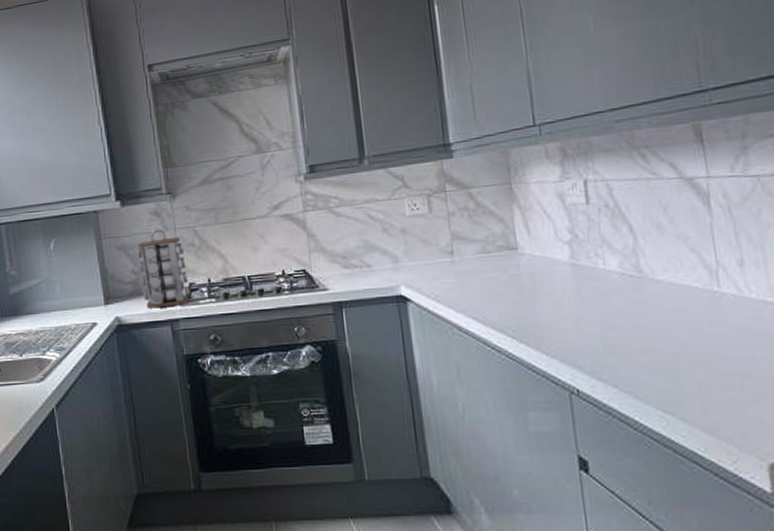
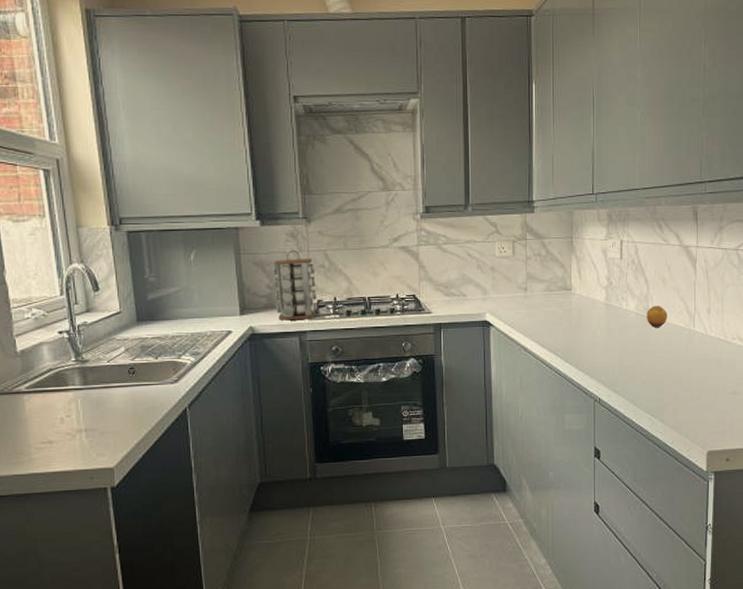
fruit: none [637,261,673,291] -> present [647,306,667,327]

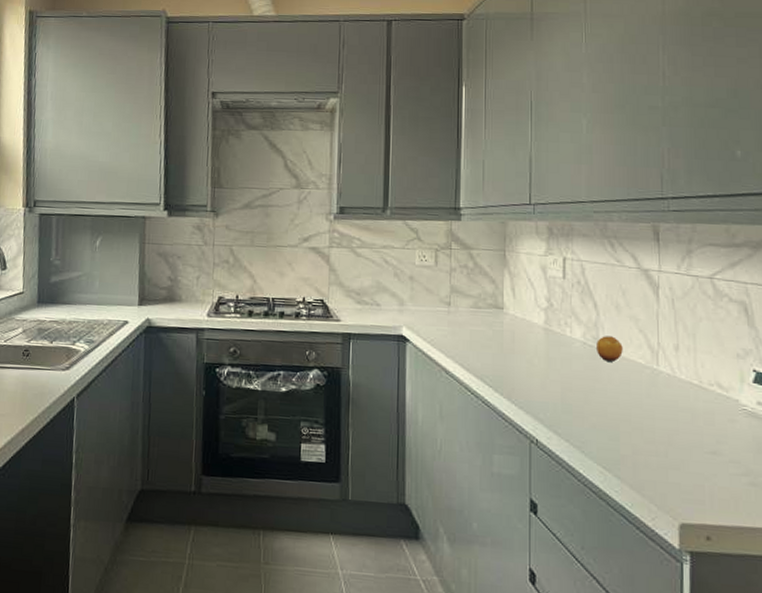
spice rack: present [273,249,318,321] -> none [175,242,219,317]

